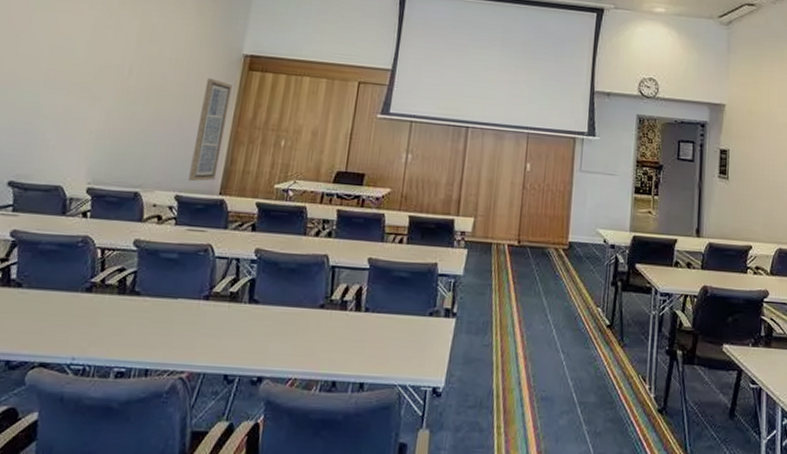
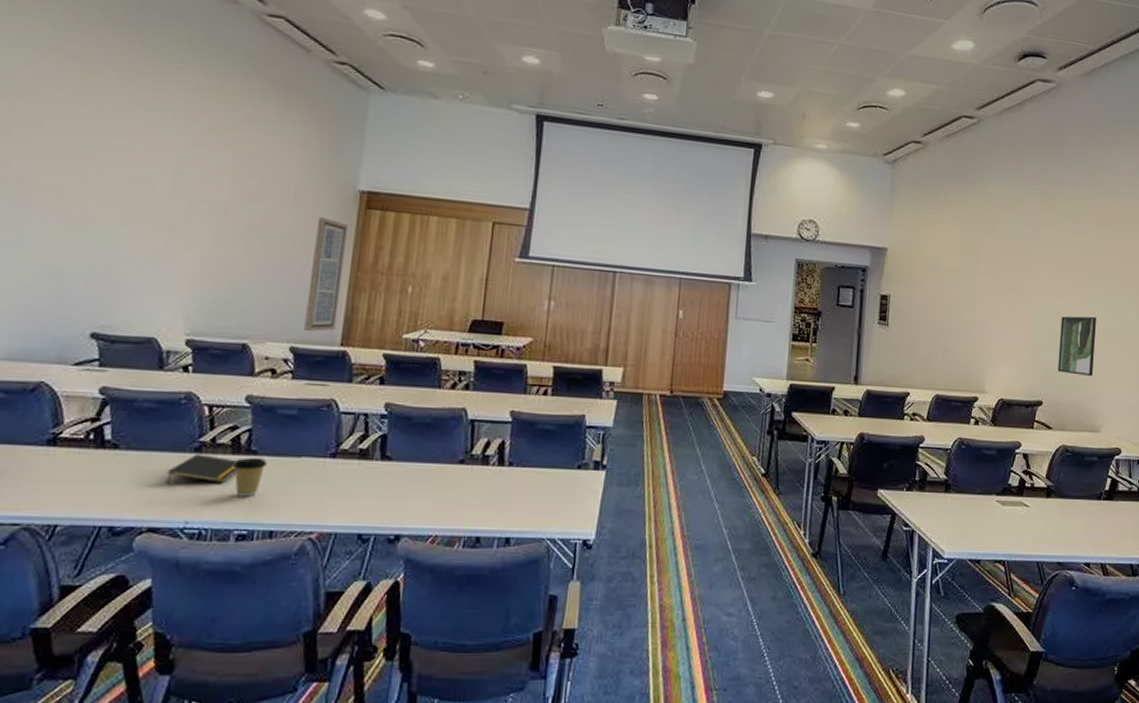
notepad: none [59,294,123,322] -> present [166,454,238,484]
coffee cup: none [117,298,148,336] -> present [232,458,267,497]

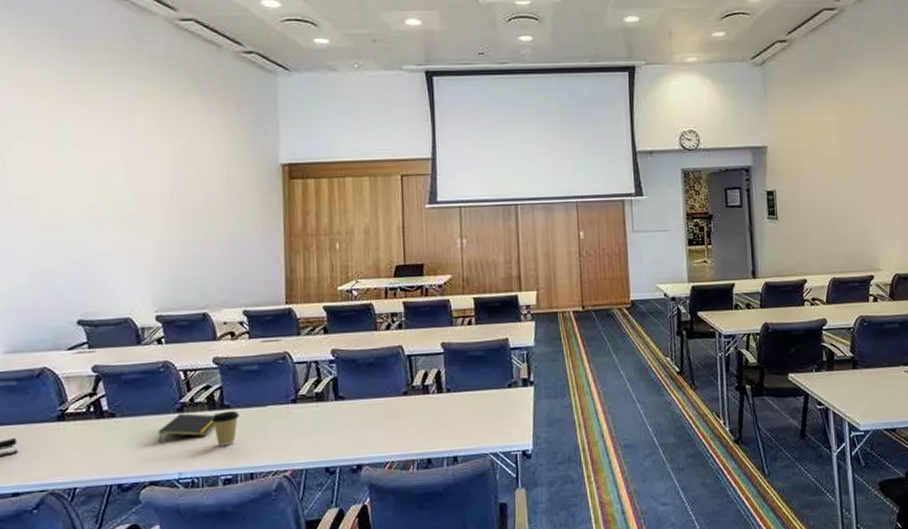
wall art: present [304,217,348,332] -> none [249,192,279,296]

